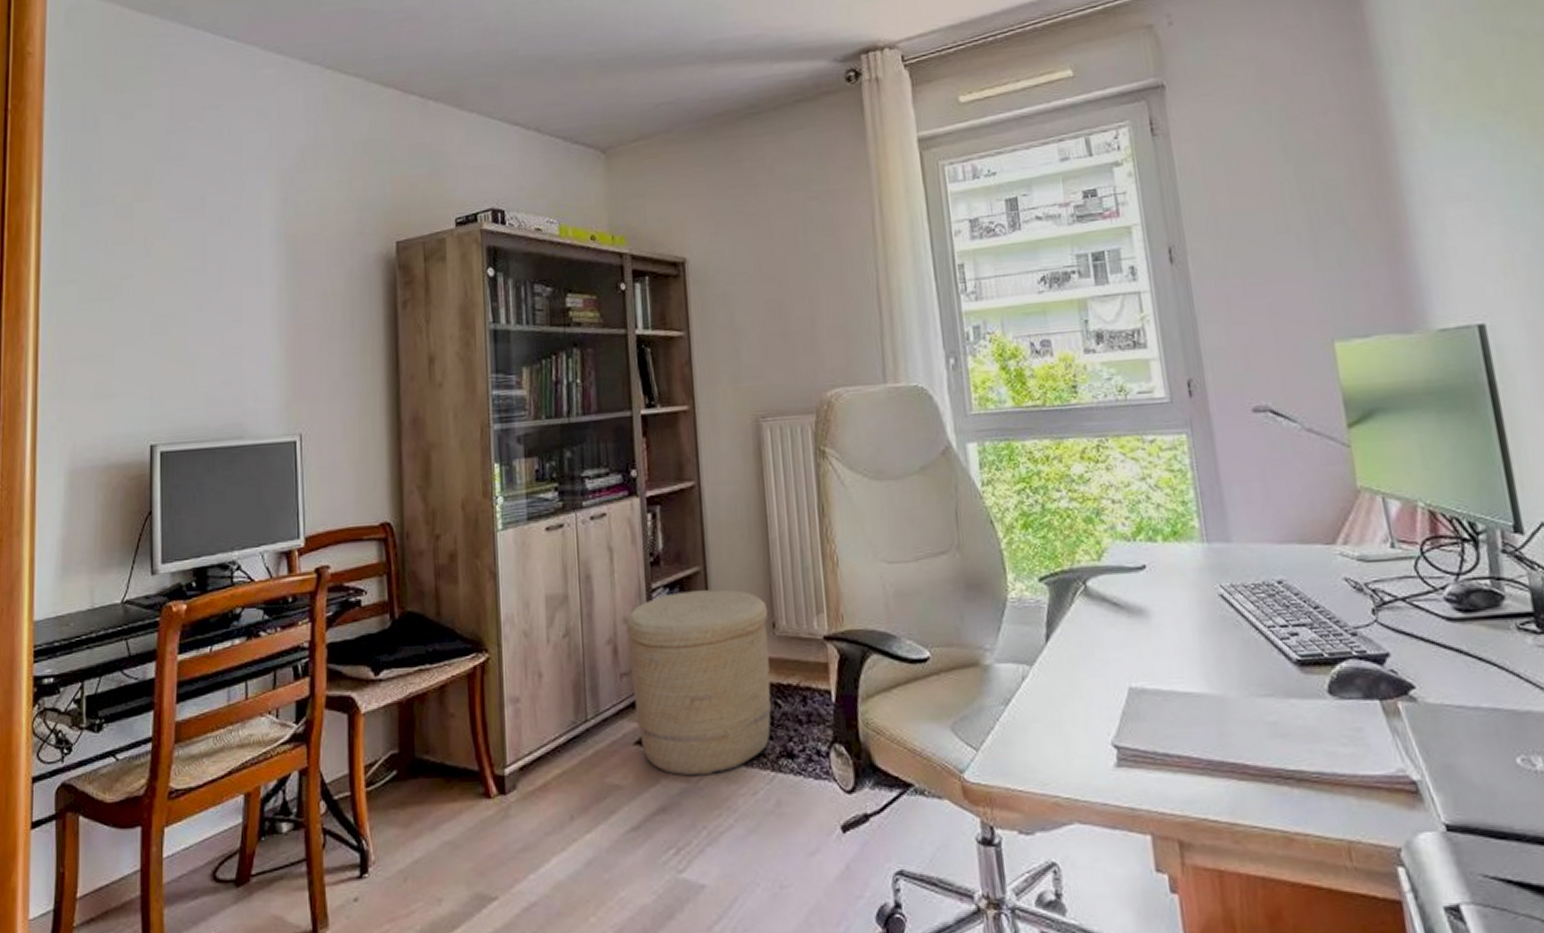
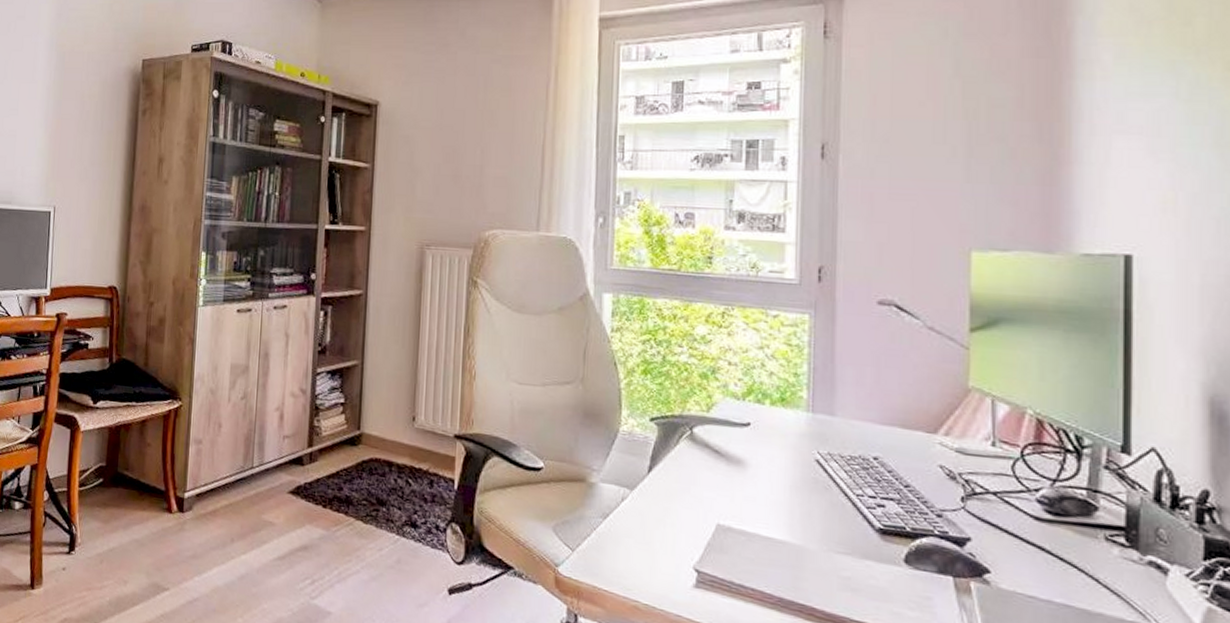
basket: present [626,589,771,776] -> none [291,379,411,528]

